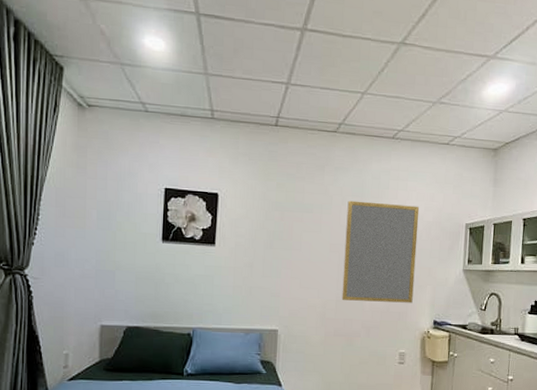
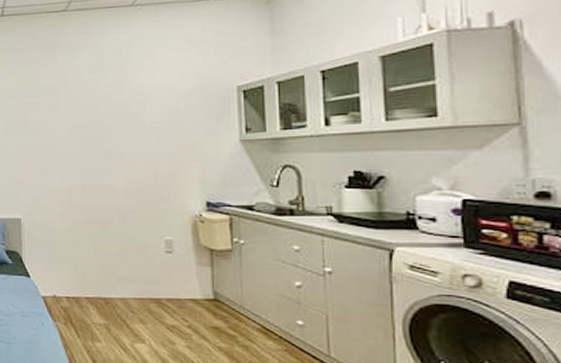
home mirror: present [341,200,420,303] -> none [85,74,176,184]

